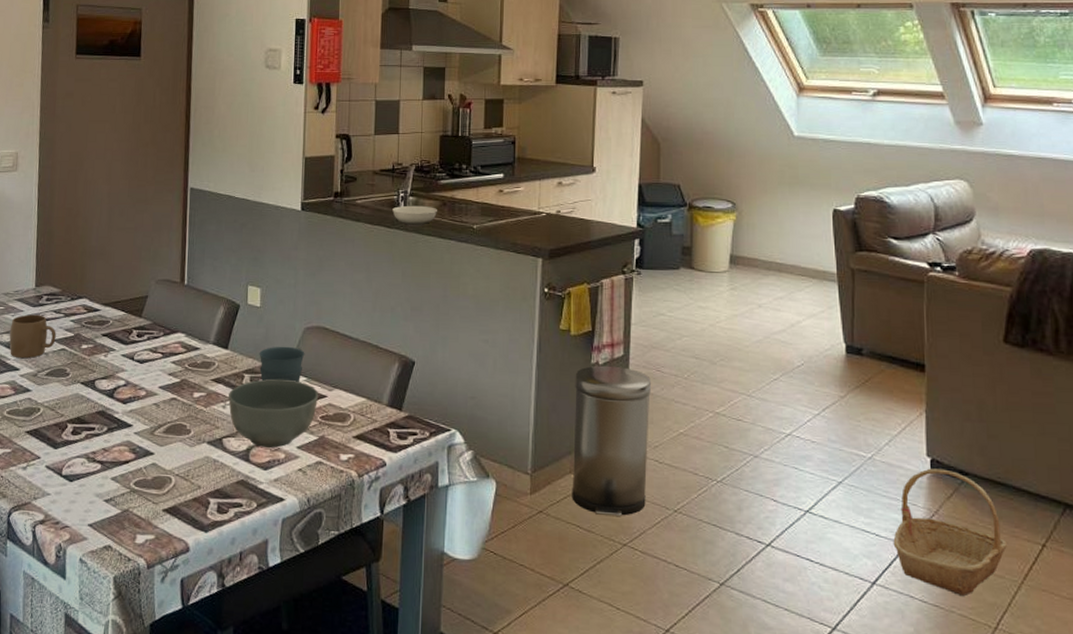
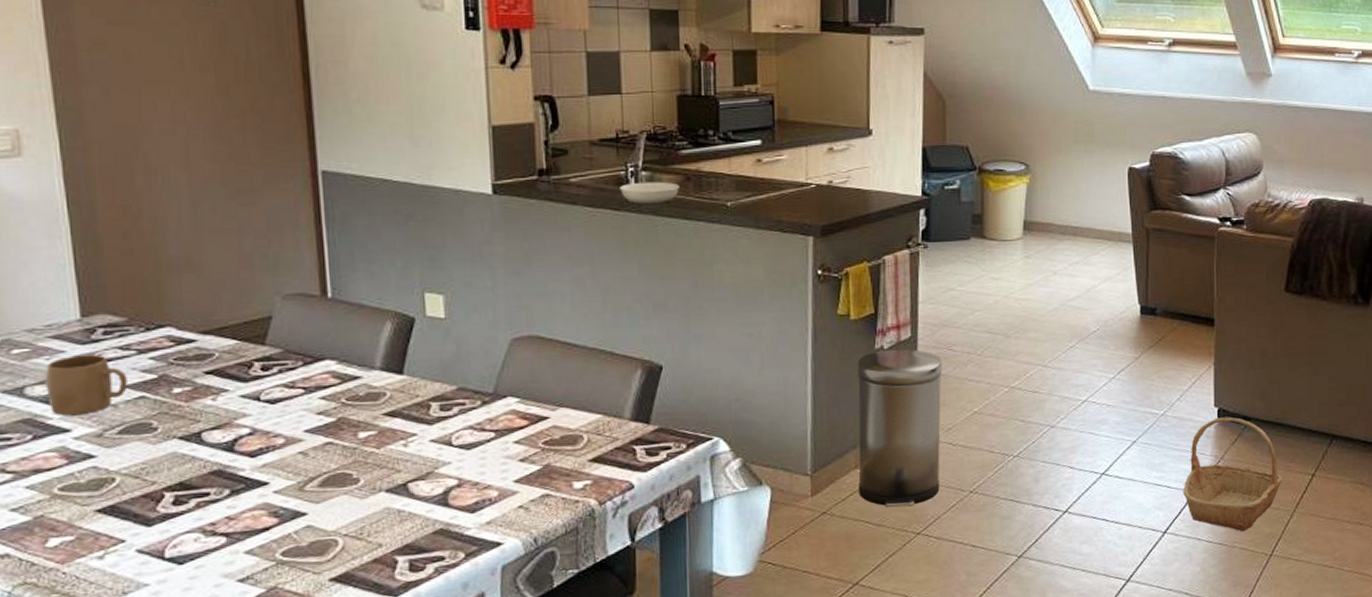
bowl: present [228,378,319,448] -> none [411,402,539,487]
cup: present [259,346,305,382] -> none [449,363,515,408]

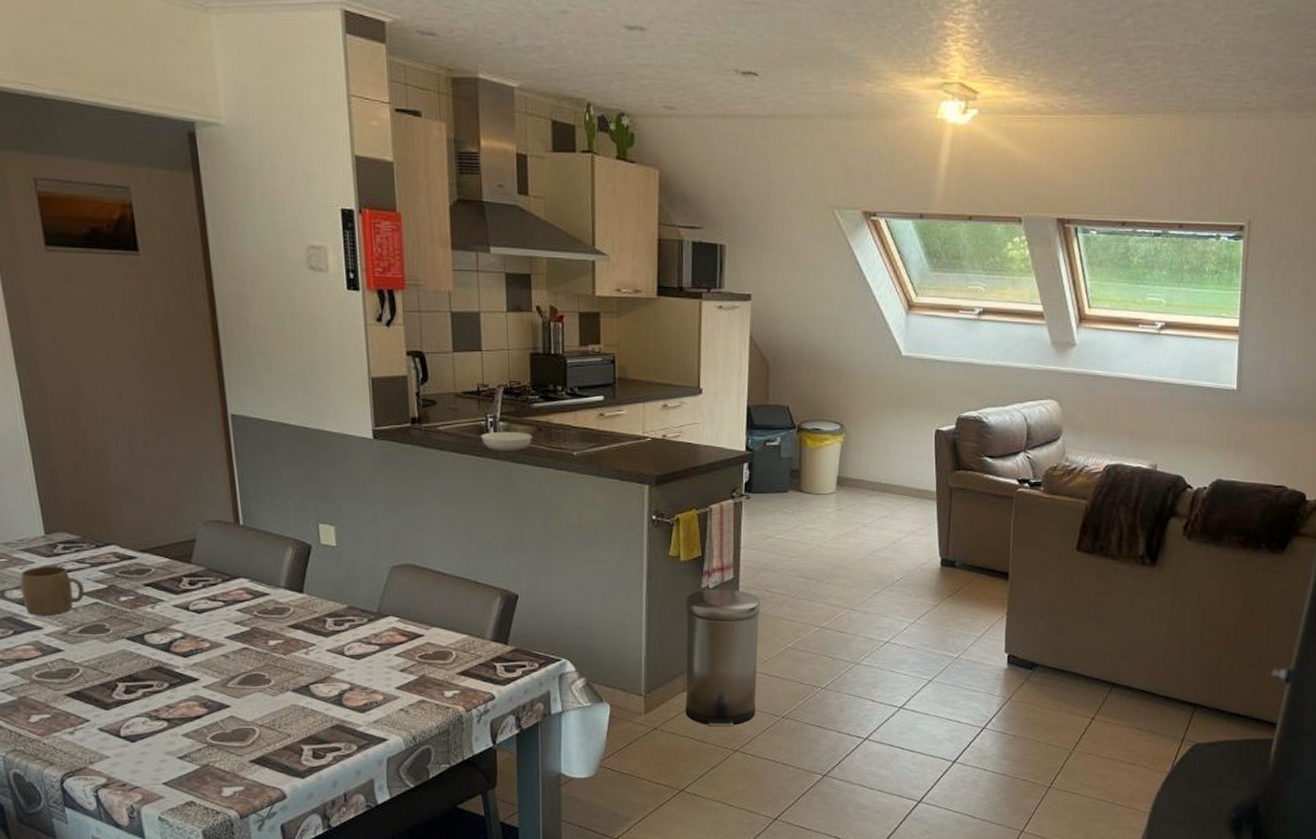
basket: present [1183,417,1284,531] -> none [972,662,1065,764]

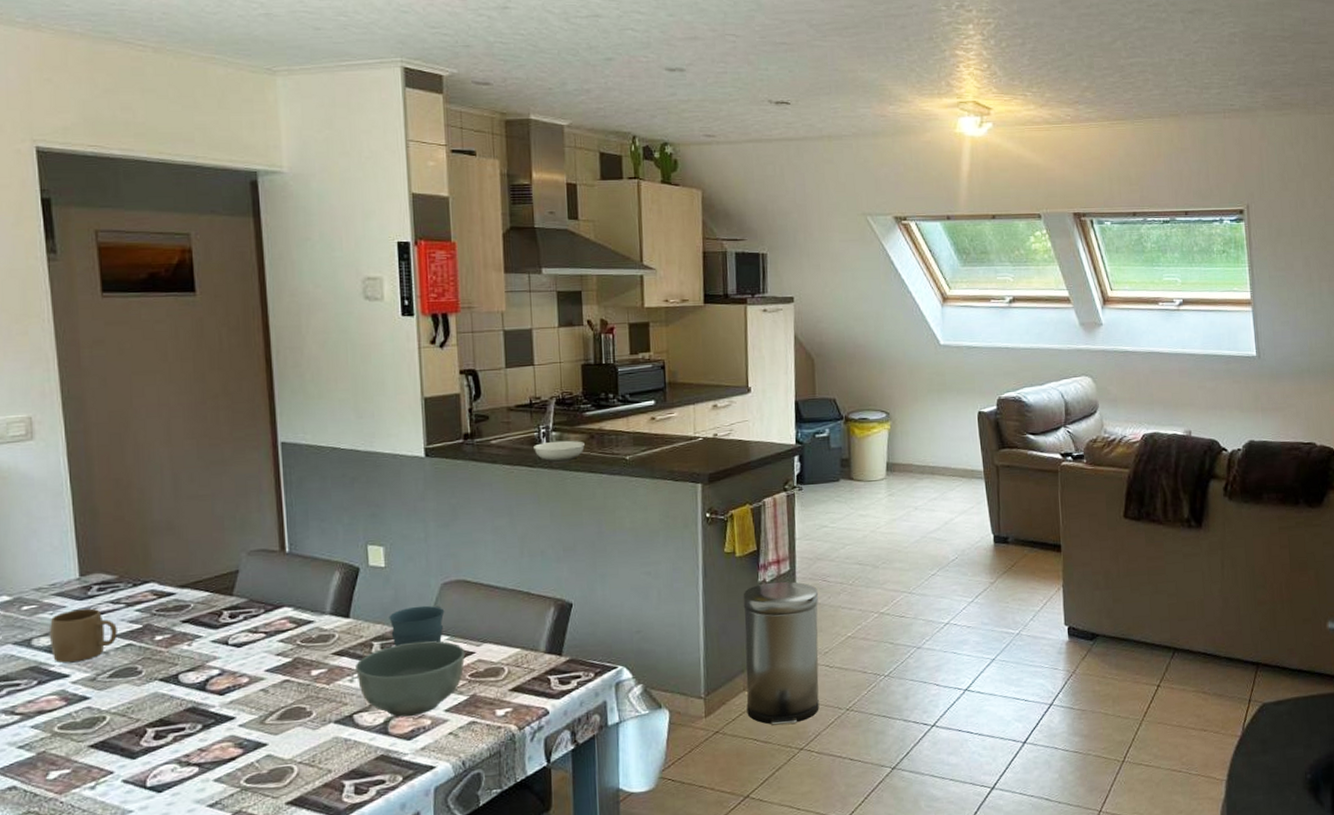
bowl: none [311,620,415,691] -> present [356,640,466,717]
cup: none [341,586,395,623] -> present [389,605,445,646]

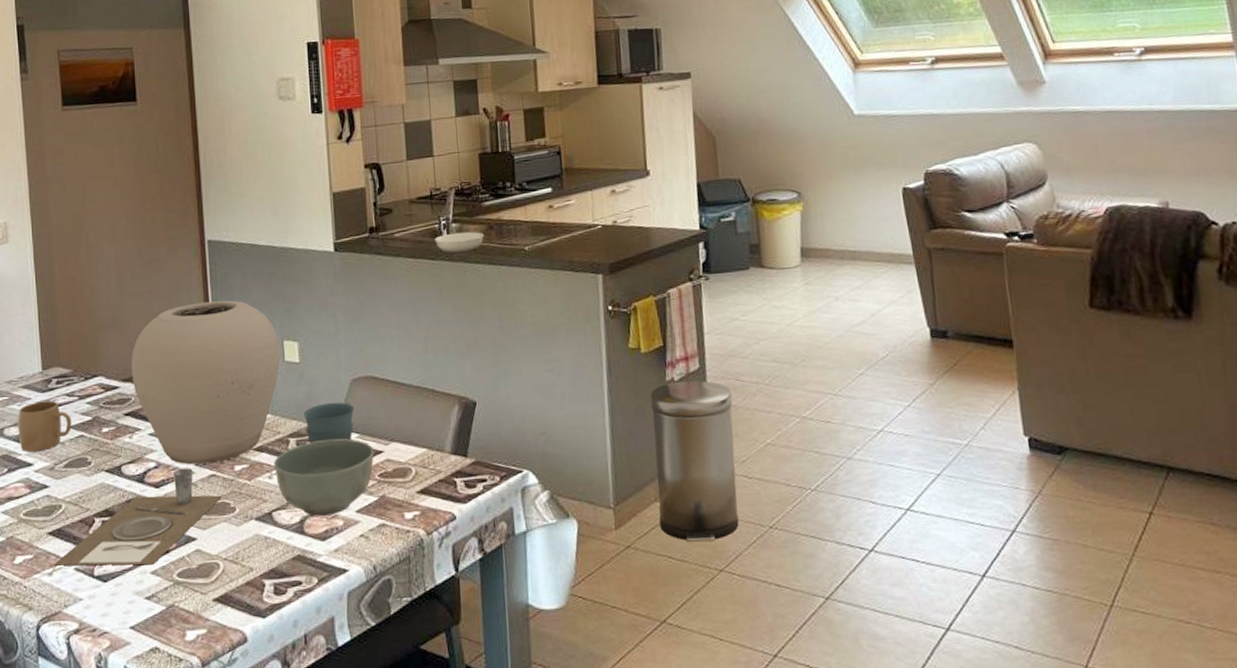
place setting: none [96,674,296,779] -> present [53,468,222,566]
vase: none [189,504,364,671] -> present [131,300,281,465]

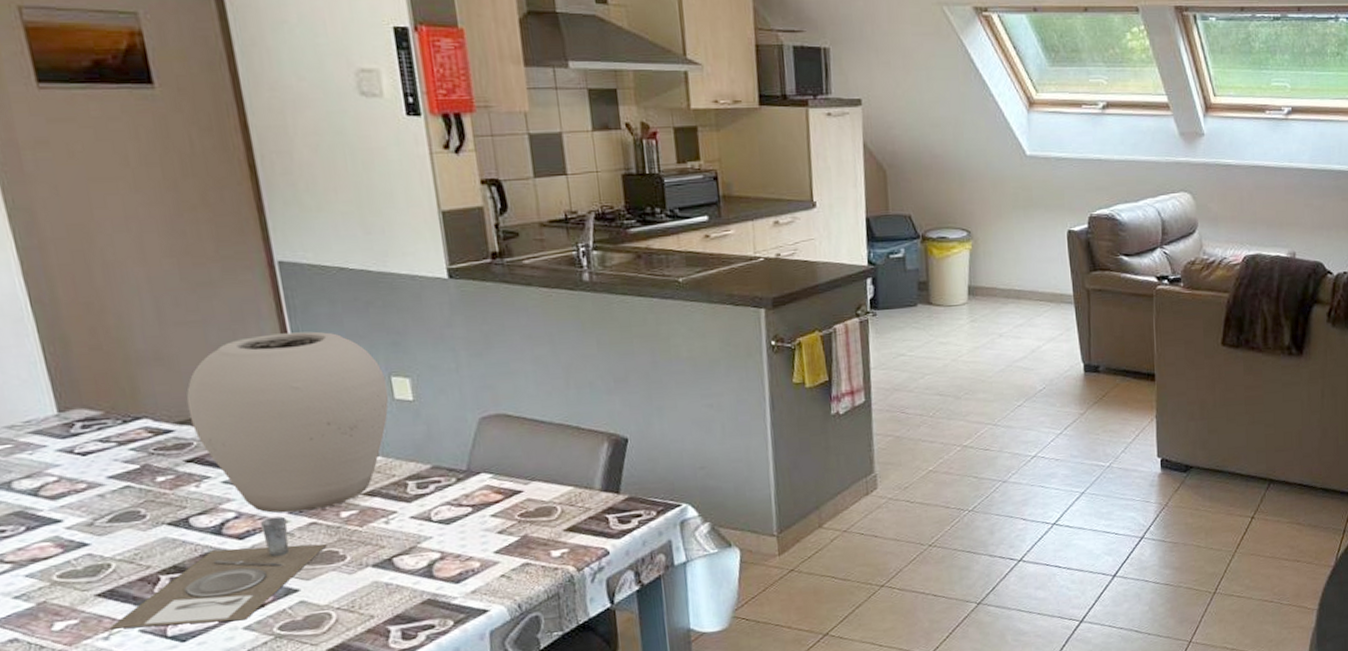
mug: present [17,400,72,452] -> none [30,447,112,507]
bowl: present [274,438,375,516] -> none [390,479,513,560]
cup: present [303,402,355,443] -> none [423,441,486,485]
bowl: present [435,231,485,256] -> none [573,260,632,286]
pedal bin: present [650,380,739,543] -> none [815,413,900,564]

